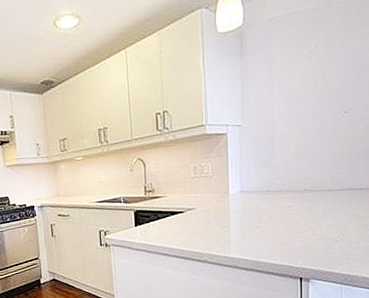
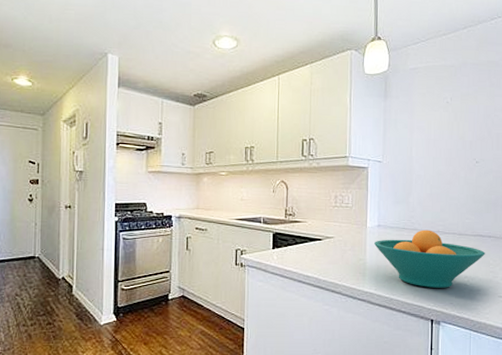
fruit bowl: none [238,189,356,248] -> present [374,229,485,288]

